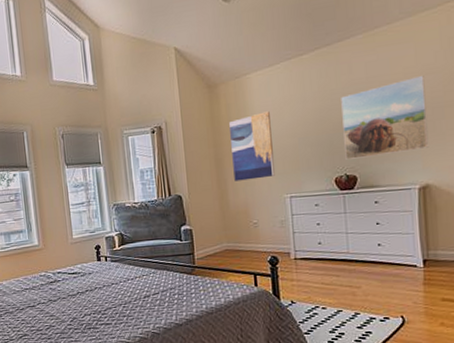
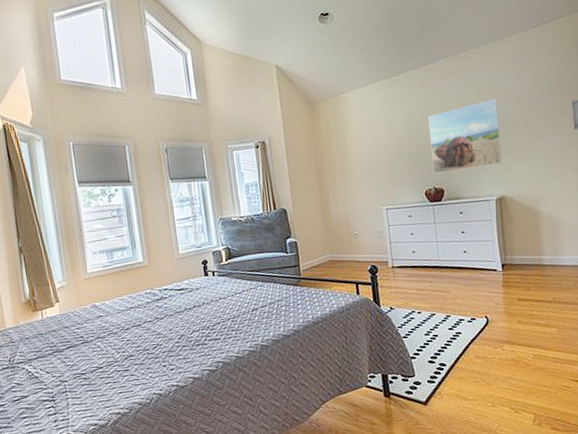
wall art: present [229,111,275,182] -> none [329,128,372,195]

